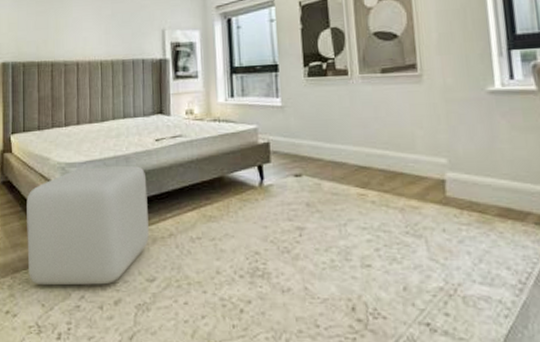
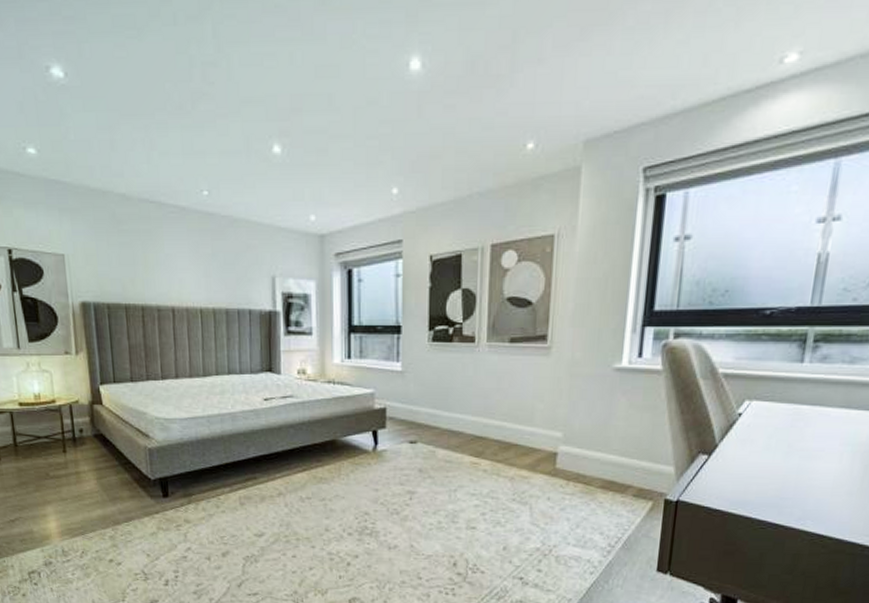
pouf: present [26,166,149,286] -> none [123,424,257,538]

